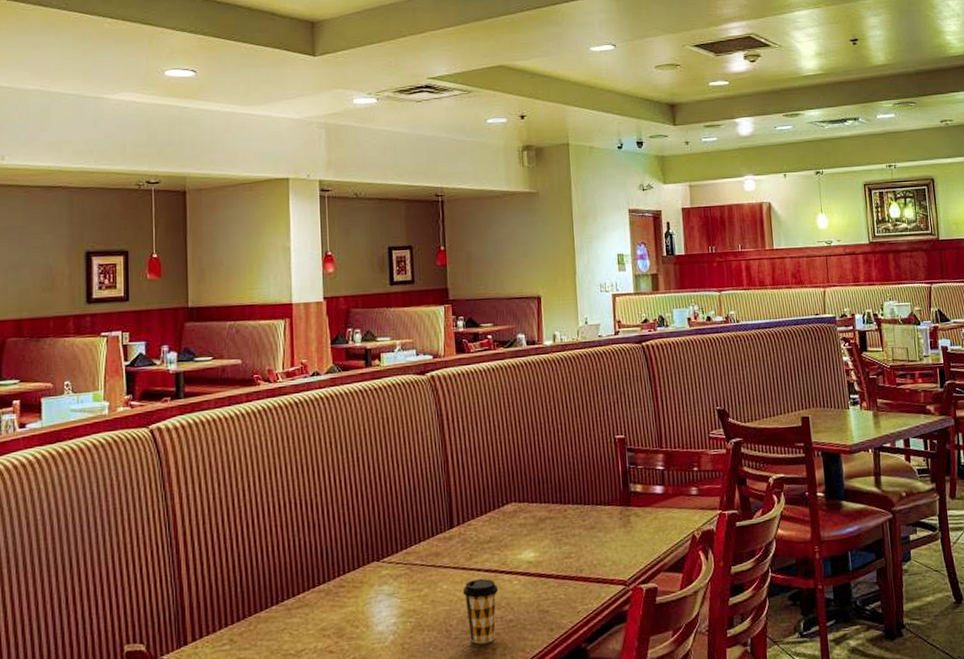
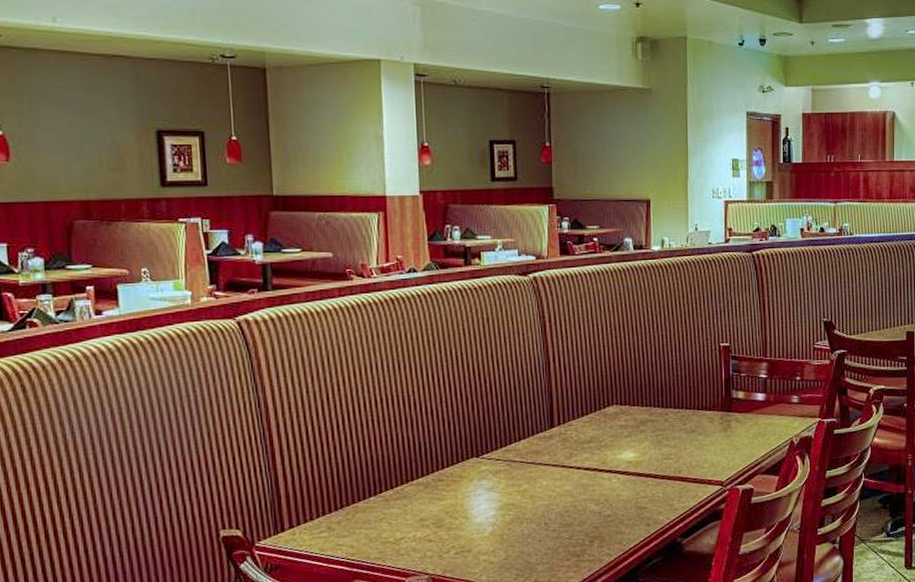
coffee cup: present [462,578,498,644] -> none [562,476,597,537]

